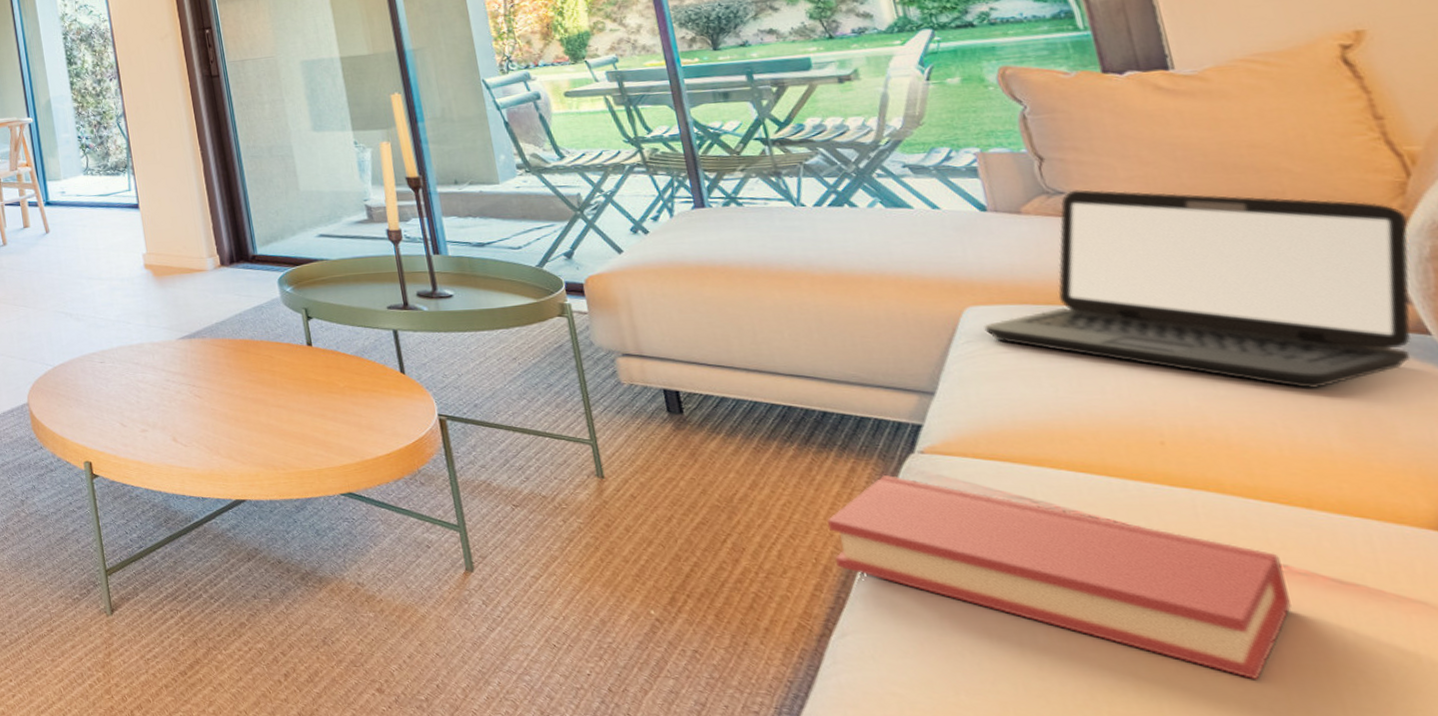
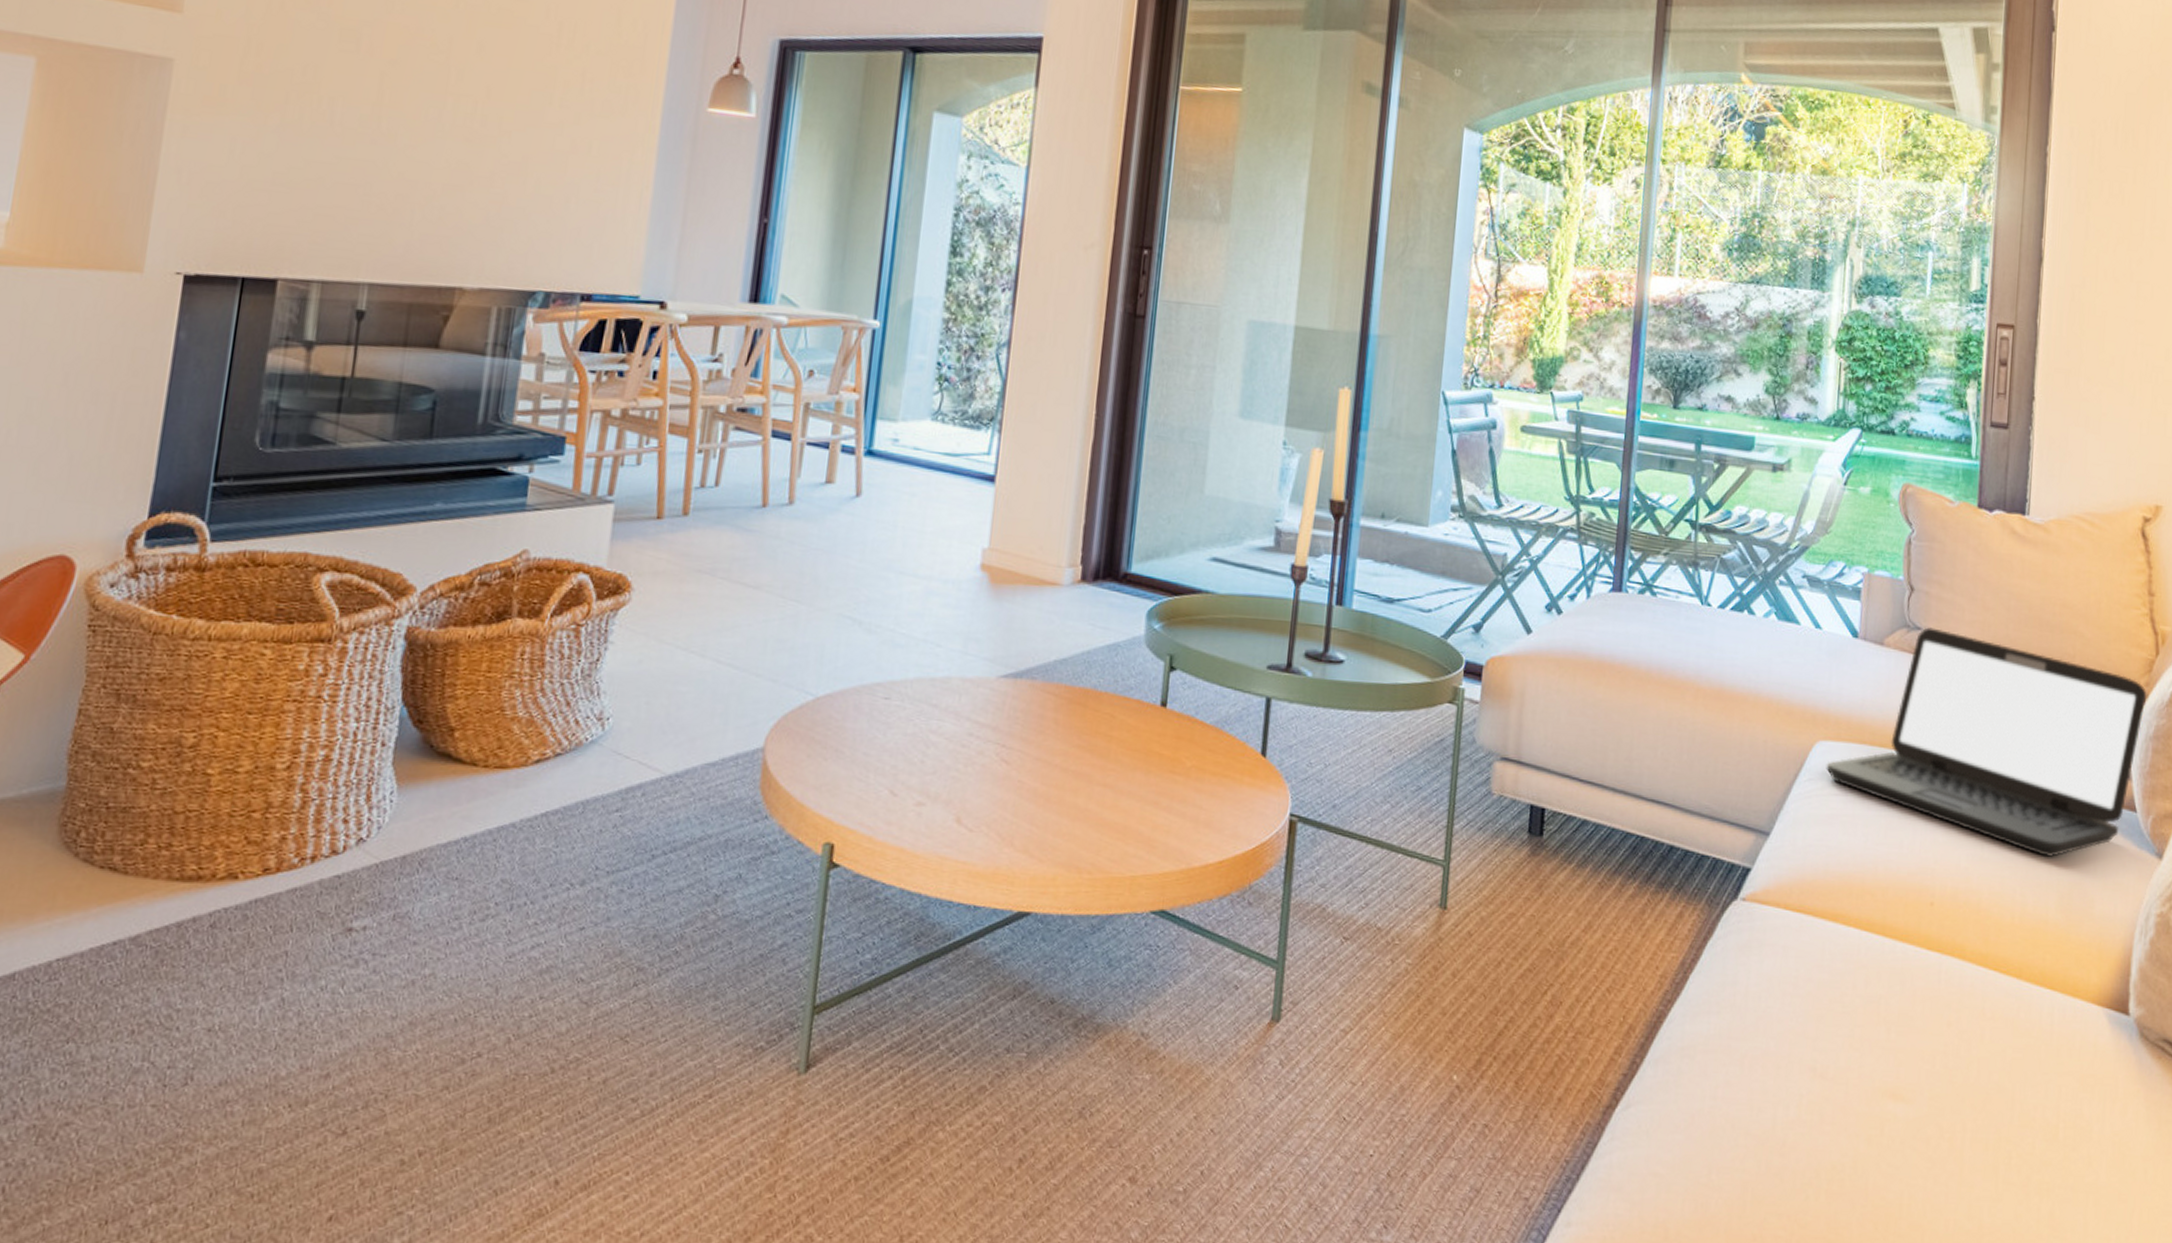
hardback book: present [827,474,1291,680] -> none [1641,922,1988,1155]

